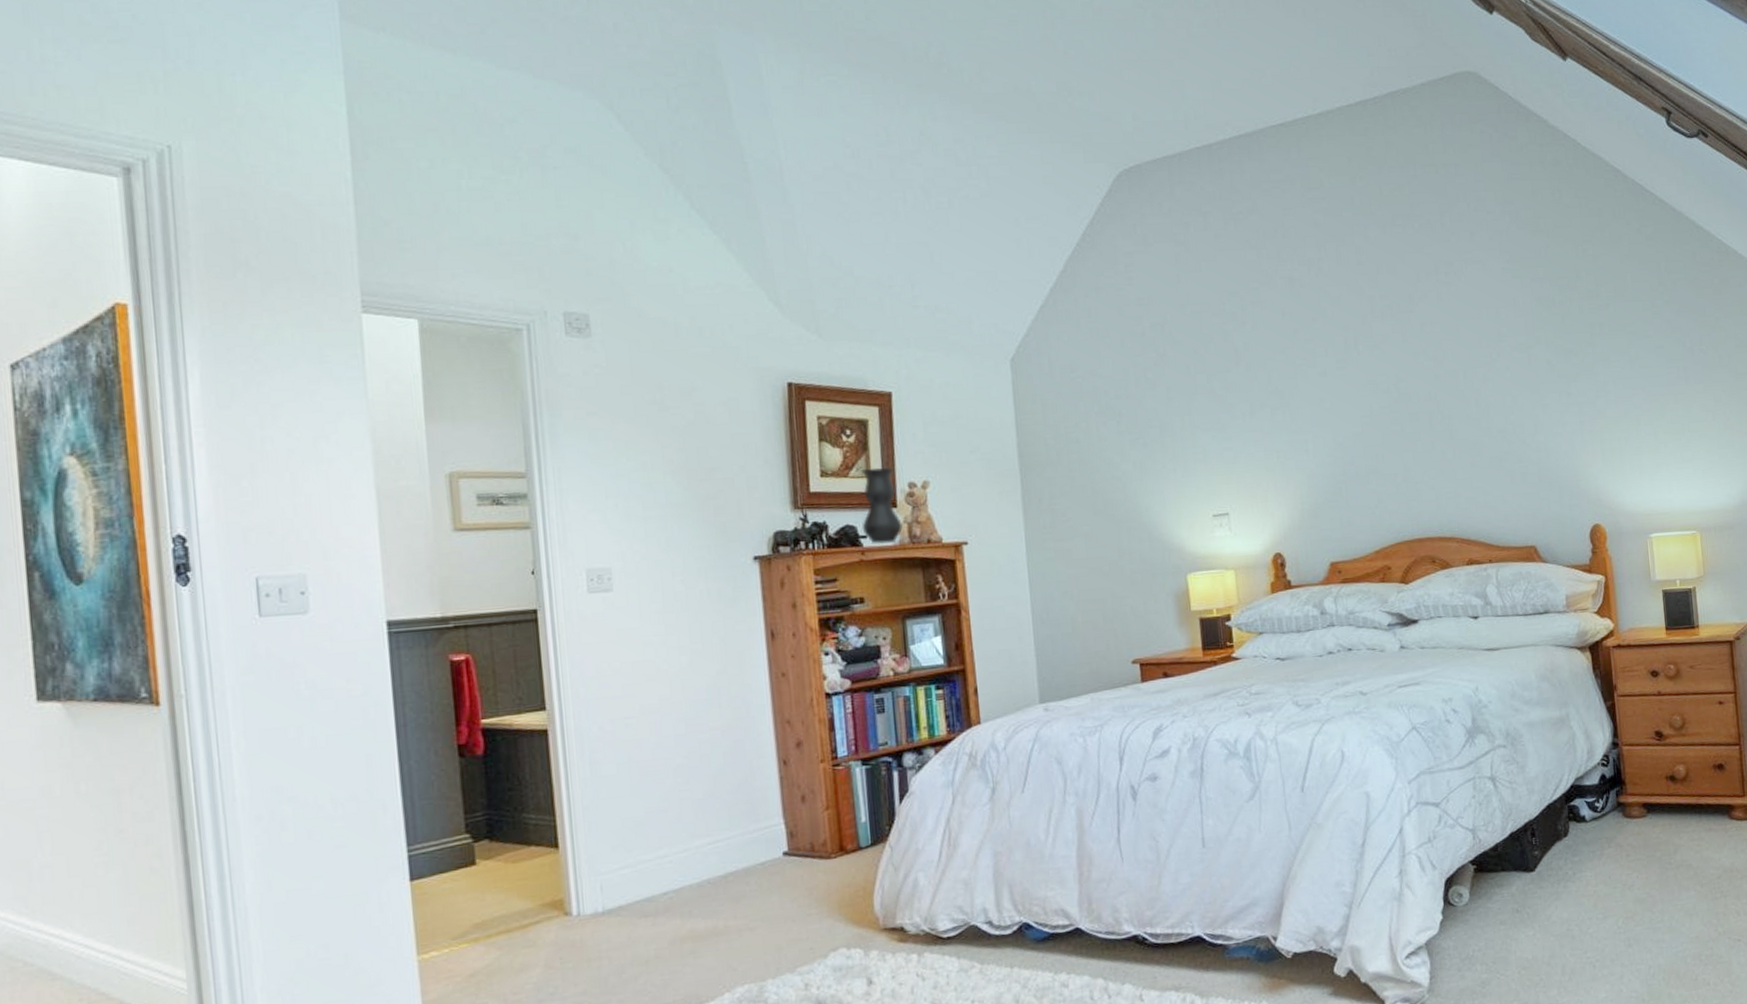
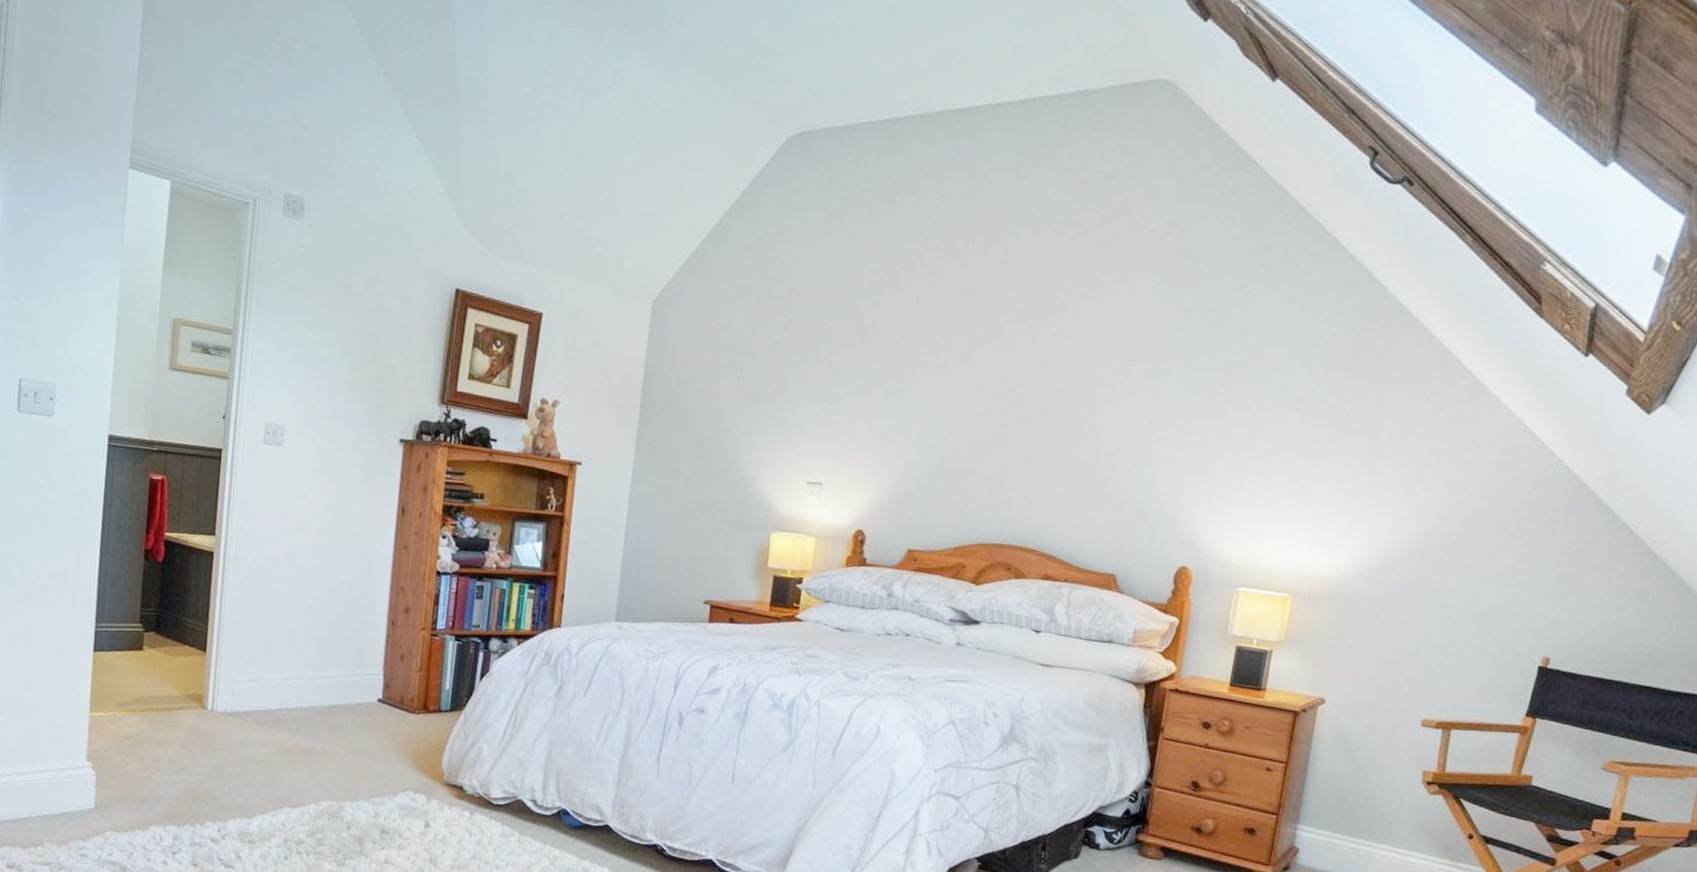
vase: present [860,467,904,545] -> none [494,379,532,450]

